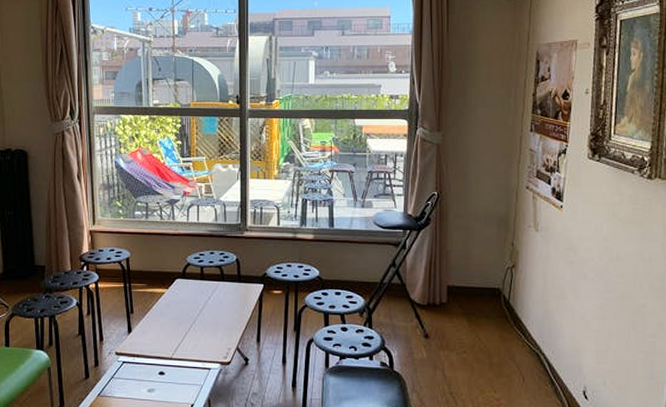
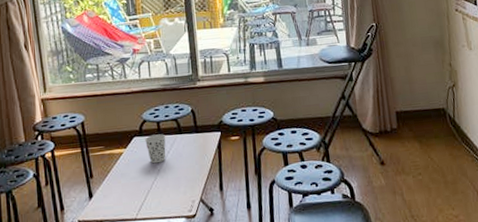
cup: none [187,279,208,307] -> present [145,134,166,164]

